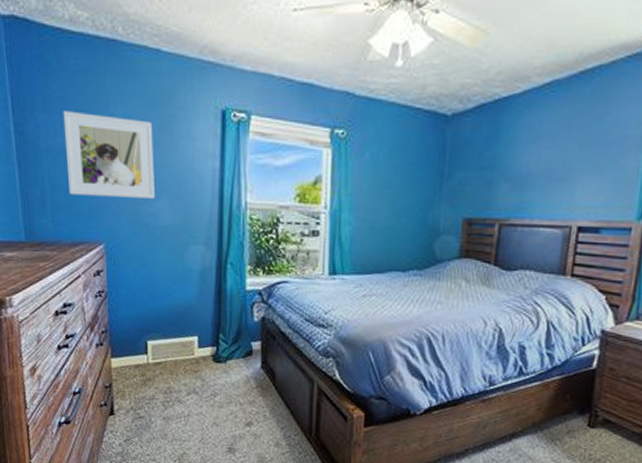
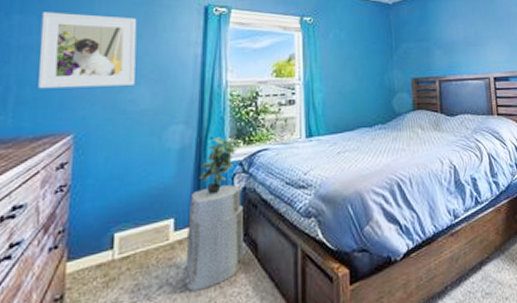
air purifier: none [207,313,262,403] -> present [182,185,243,292]
potted plant: none [219,263,256,319] -> present [199,137,237,193]

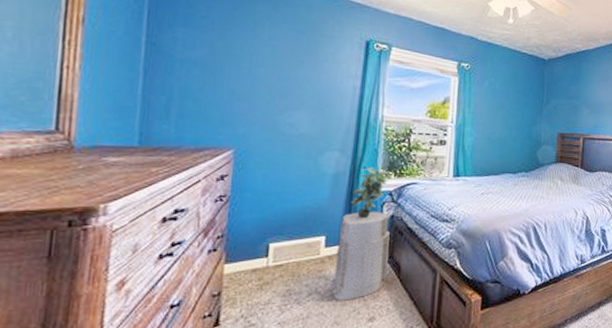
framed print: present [38,12,137,89] -> none [200,28,299,110]

